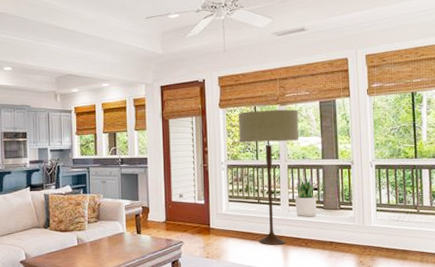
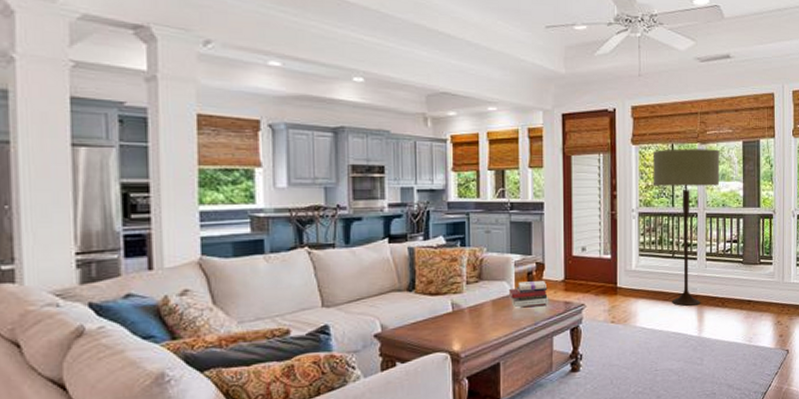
books: none [120,222,154,243] -> present [508,281,549,308]
planter: present [295,178,317,218] -> none [713,228,736,274]

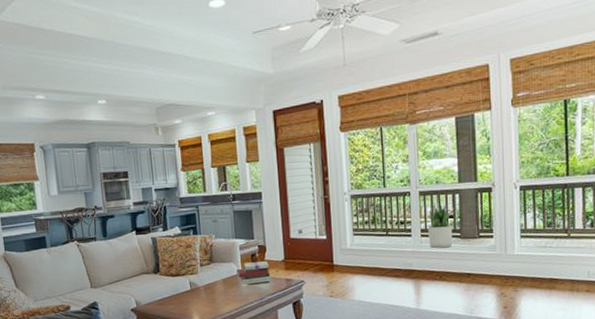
floor lamp: present [654,148,720,306] -> none [362,128,432,280]
planter: none [713,228,736,274] -> present [428,204,453,249]

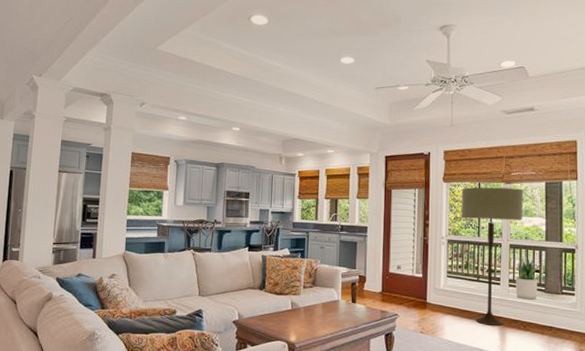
books: present [235,261,272,286] -> none [335,290,369,313]
floor lamp: none [362,128,432,280] -> present [462,187,523,326]

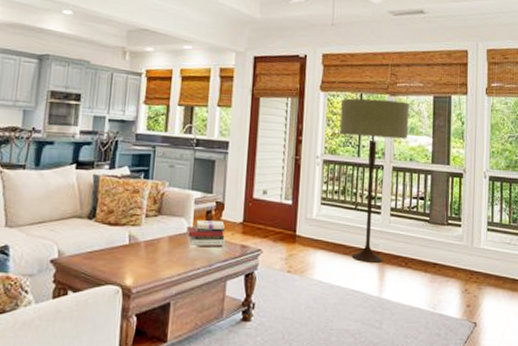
books: none [335,290,369,313] -> present [185,220,226,248]
planter: present [515,259,538,300] -> none [397,184,422,232]

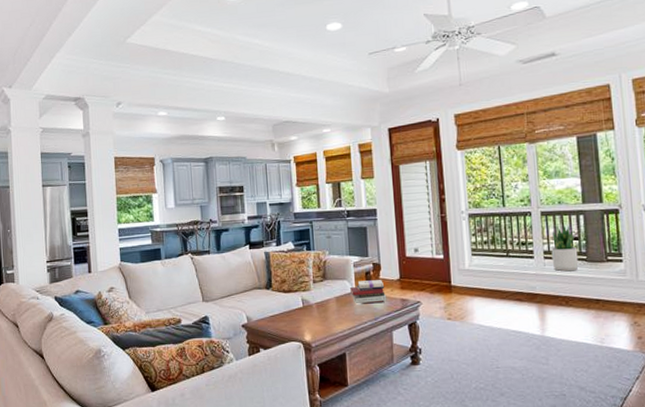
floor lamp: present [340,98,410,263] -> none [480,147,554,304]
planter: none [397,184,422,232] -> present [551,226,579,272]

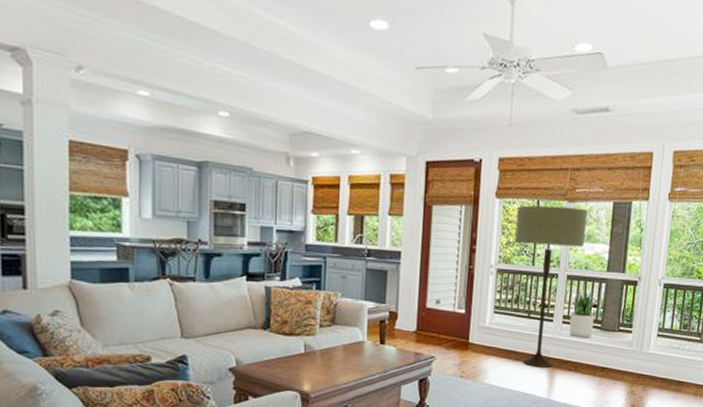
books: present [349,280,387,304] -> none [359,329,400,355]
floor lamp: none [480,147,554,304] -> present [515,205,588,367]

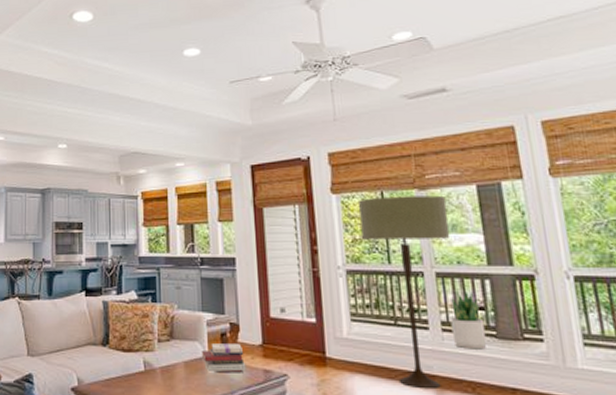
books: none [359,329,400,355] -> present [201,343,247,373]

